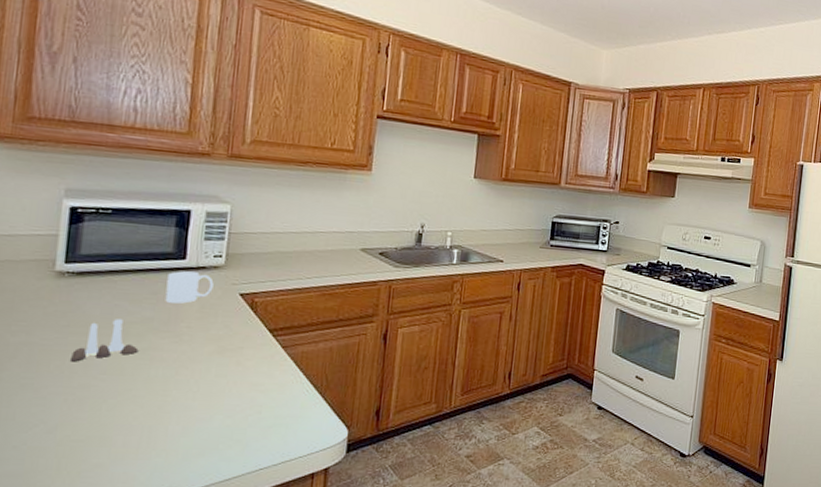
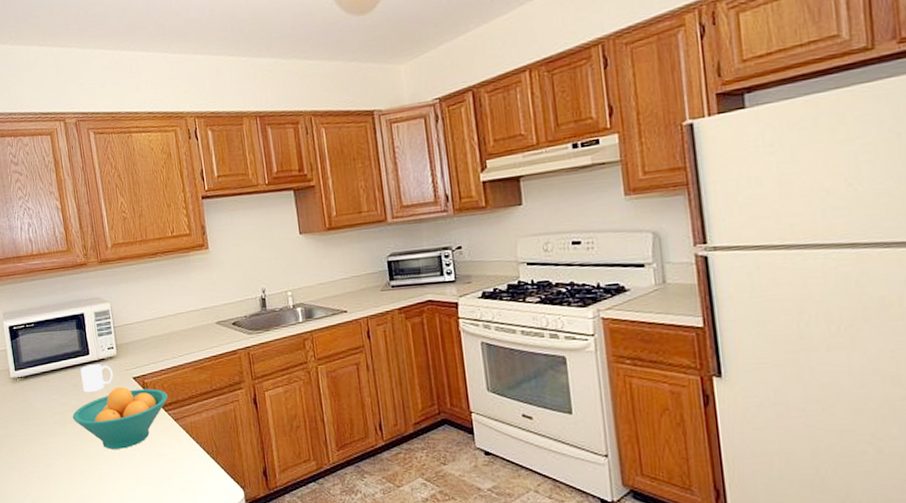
salt and pepper shaker set: present [71,319,139,362] -> none [34,410,75,447]
fruit bowl: none [139,301,281,374] -> present [72,386,168,449]

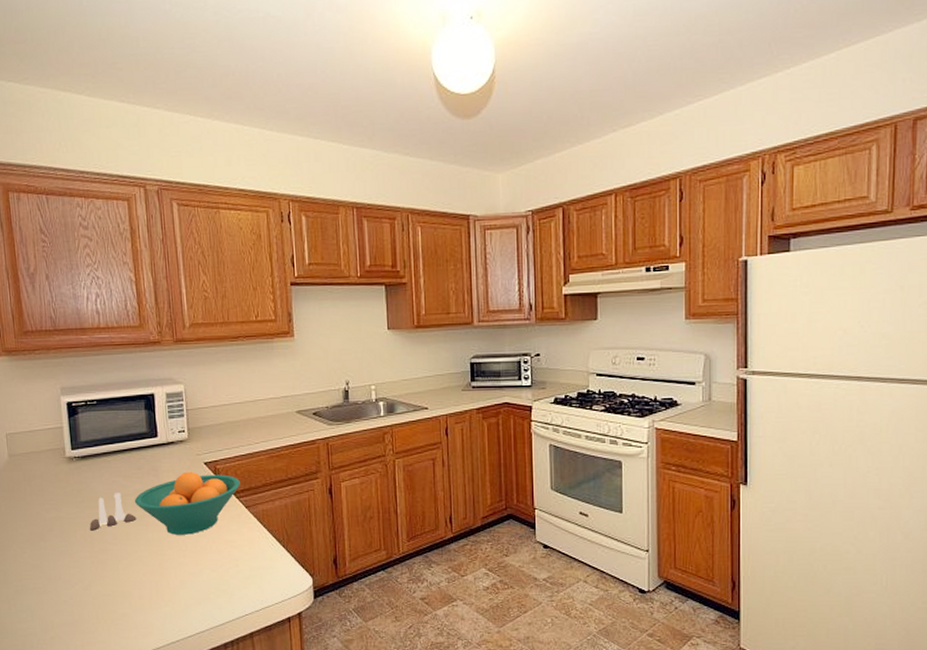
salt and pepper shaker set: none [34,410,75,447] -> present [90,493,137,531]
mug: present [80,364,113,392] -> none [146,447,183,476]

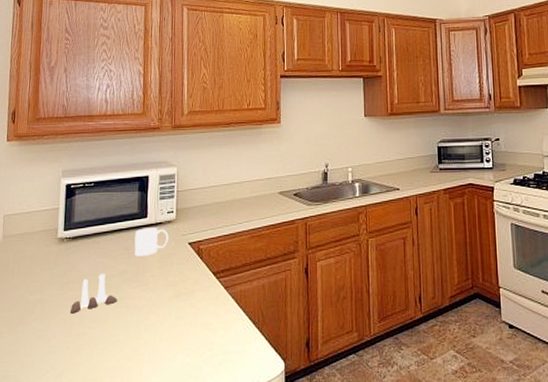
fruit bowl: present [134,471,240,535] -> none [117,251,221,317]
mug: none [146,447,183,476] -> present [134,228,169,256]

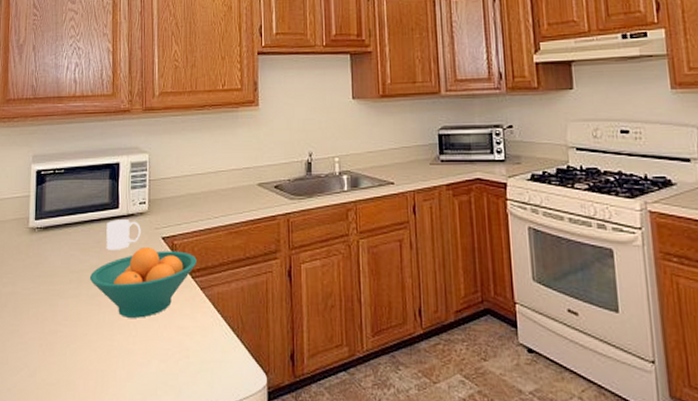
salt and pepper shaker set: present [71,274,118,314] -> none [43,268,90,309]
fruit bowl: none [117,251,221,317] -> present [89,246,197,318]

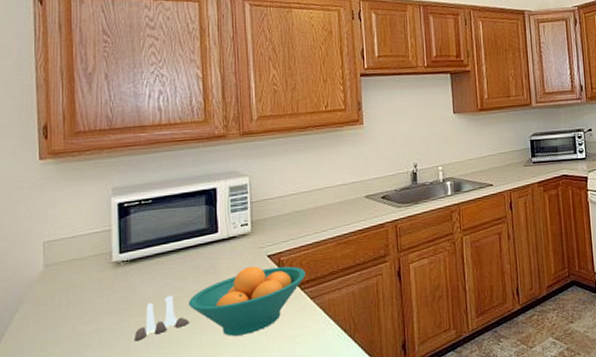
salt and pepper shaker set: none [43,268,90,309] -> present [135,296,189,341]
mug: present [106,219,141,250] -> none [205,242,244,274]

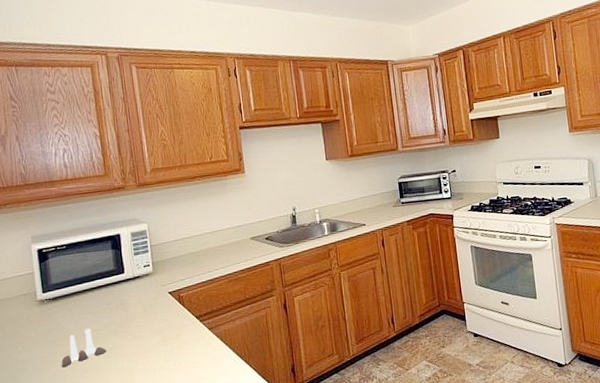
fruit bowl: present [188,265,306,336] -> none [104,301,203,363]

